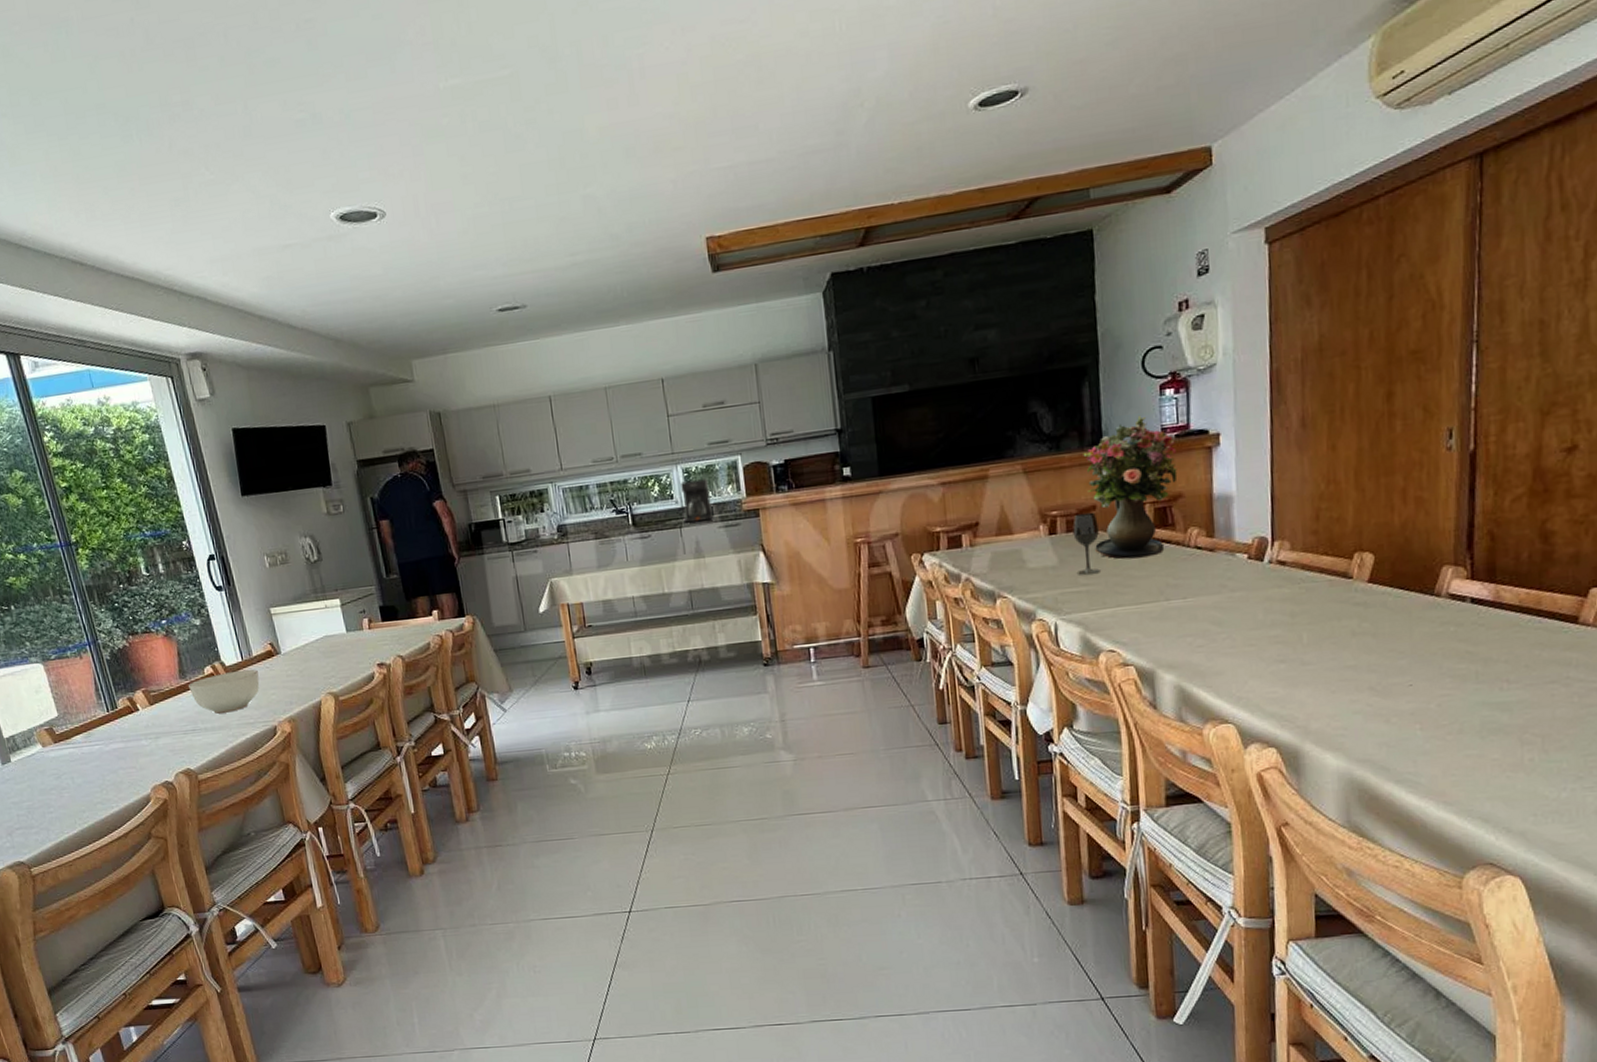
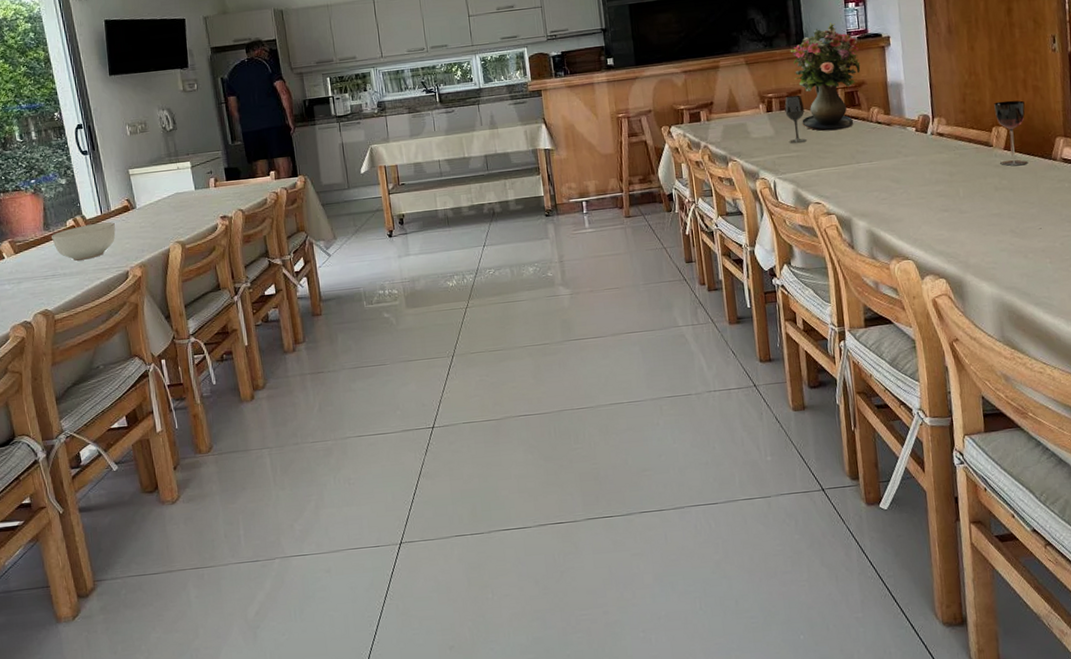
coffee maker: present [680,479,714,523] -> none [479,66,505,101]
wineglass: none [1359,516,1403,604] -> present [994,100,1028,166]

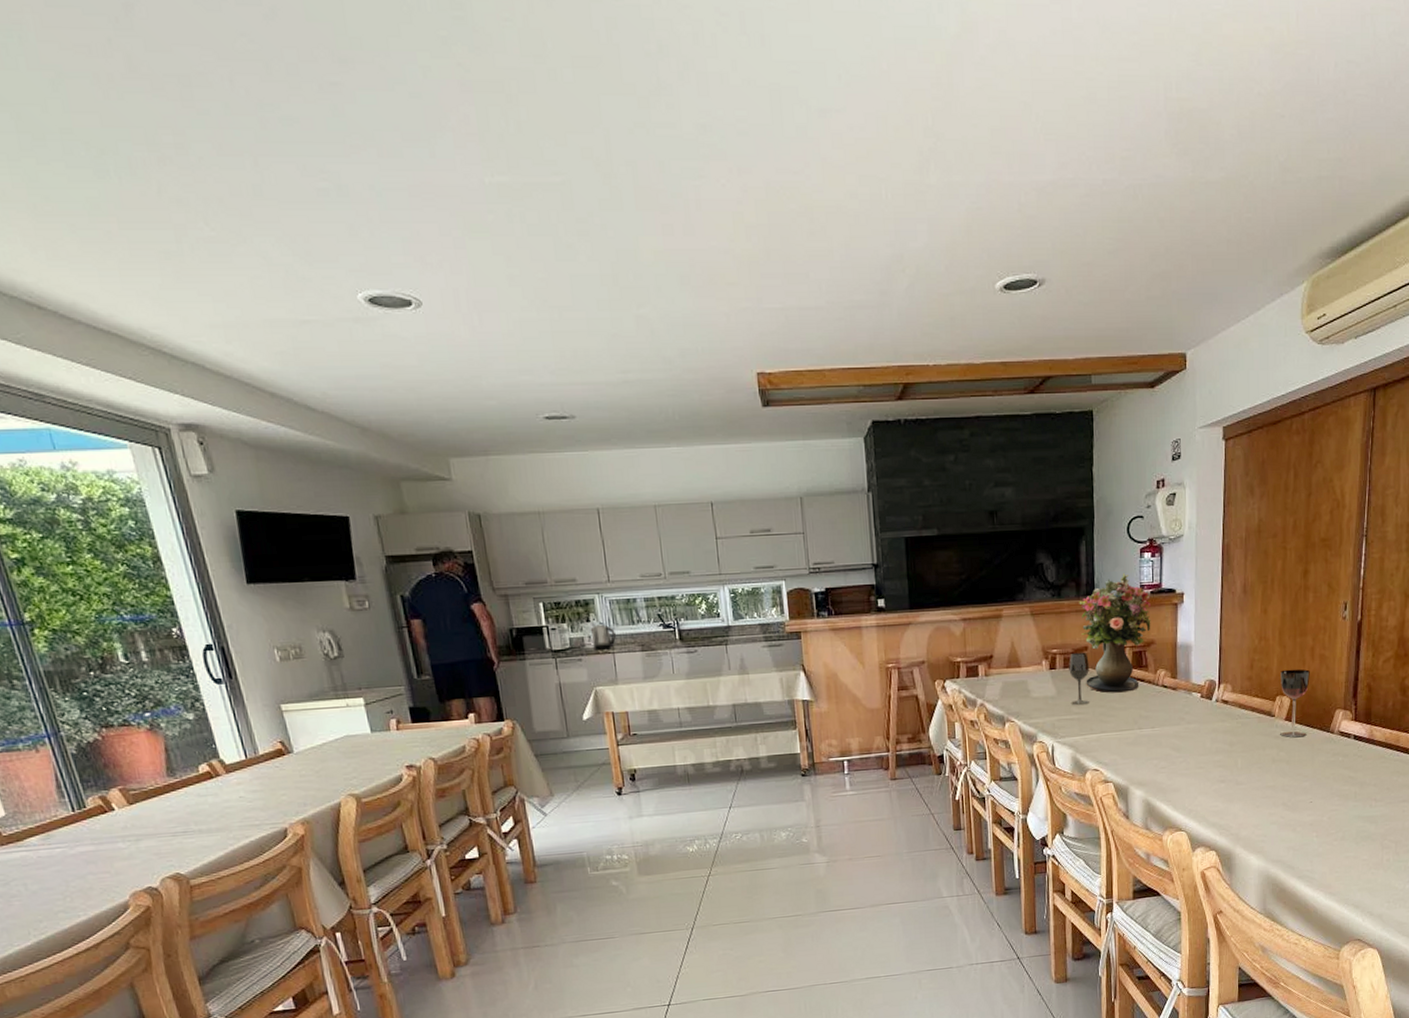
bowl: present [51,221,116,261] -> none [179,768,268,815]
kettle: none [367,92,388,116] -> present [590,624,616,652]

